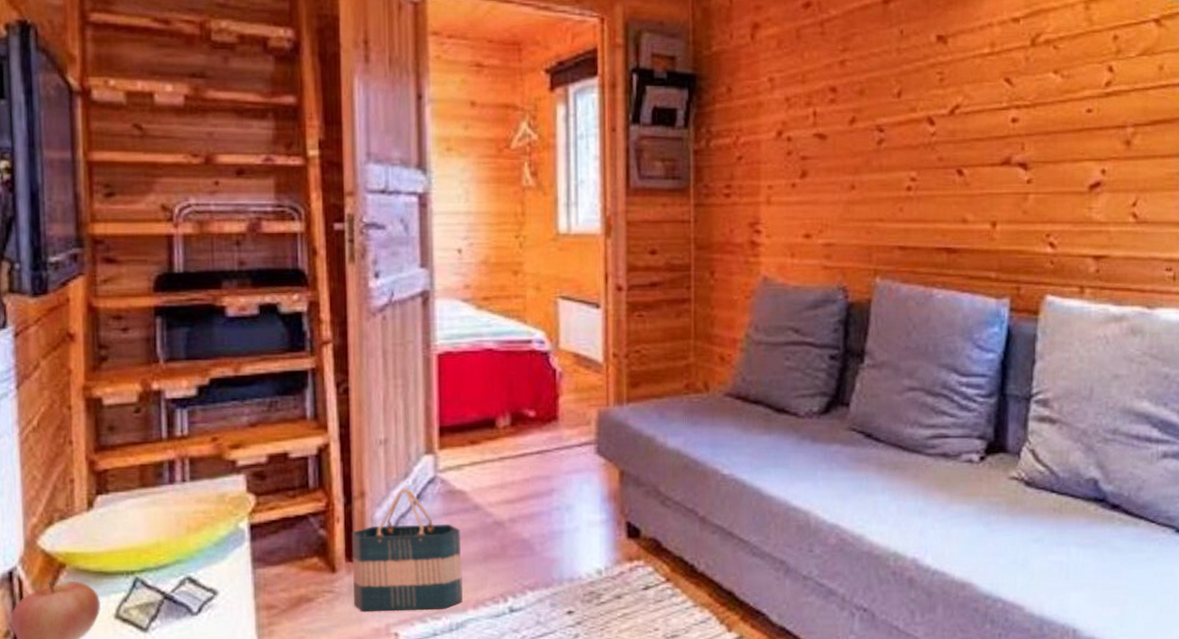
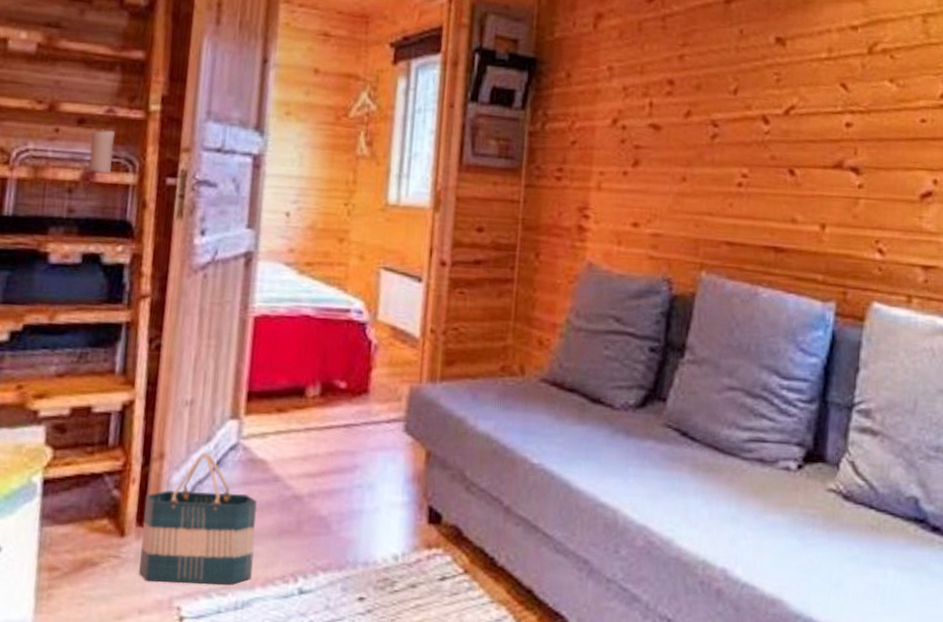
candle: none [251,178,278,225] -> present [85,128,116,175]

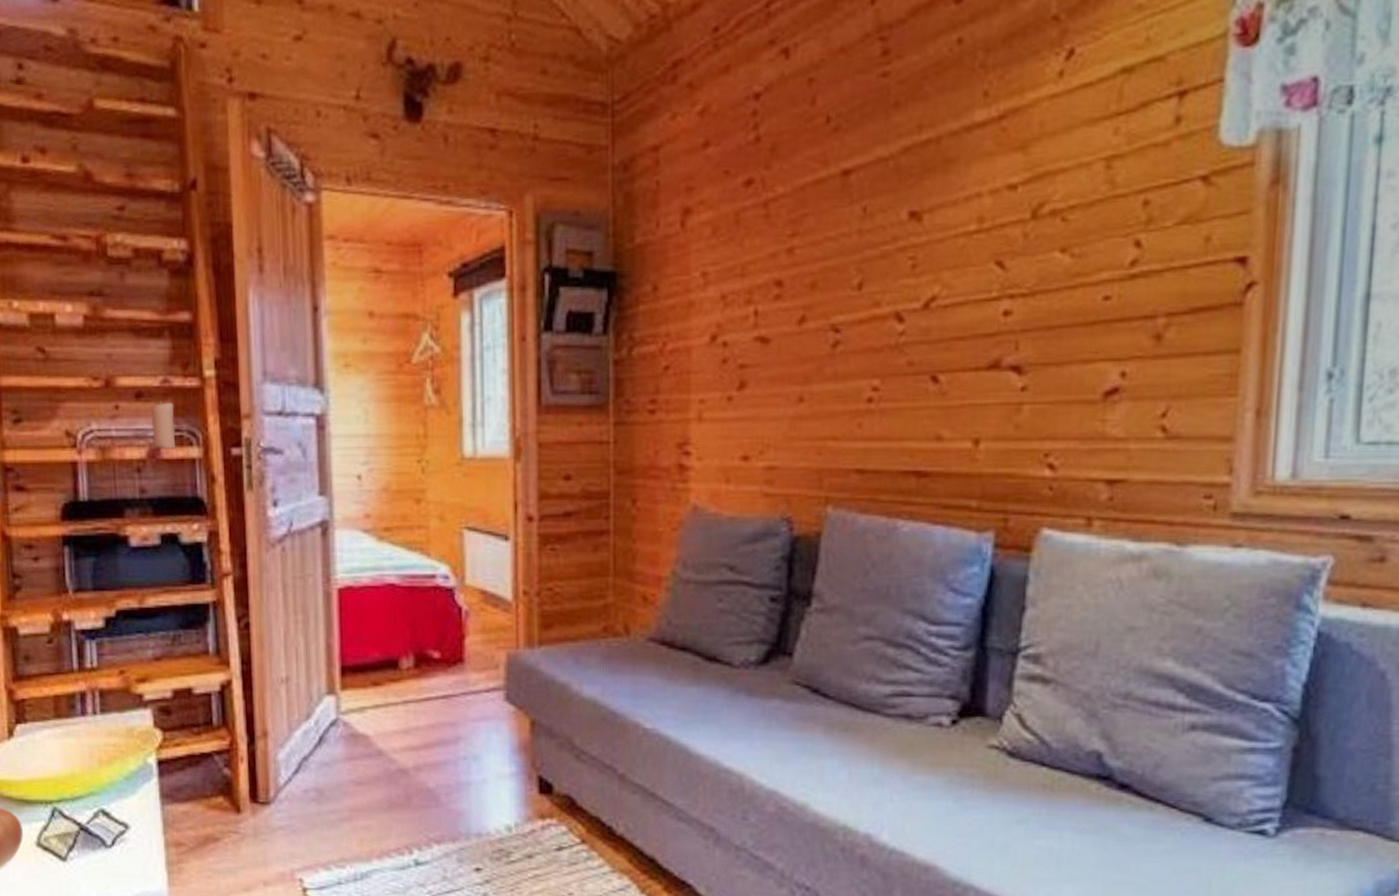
tote bag: present [139,453,258,586] -> none [255,729,368,858]

